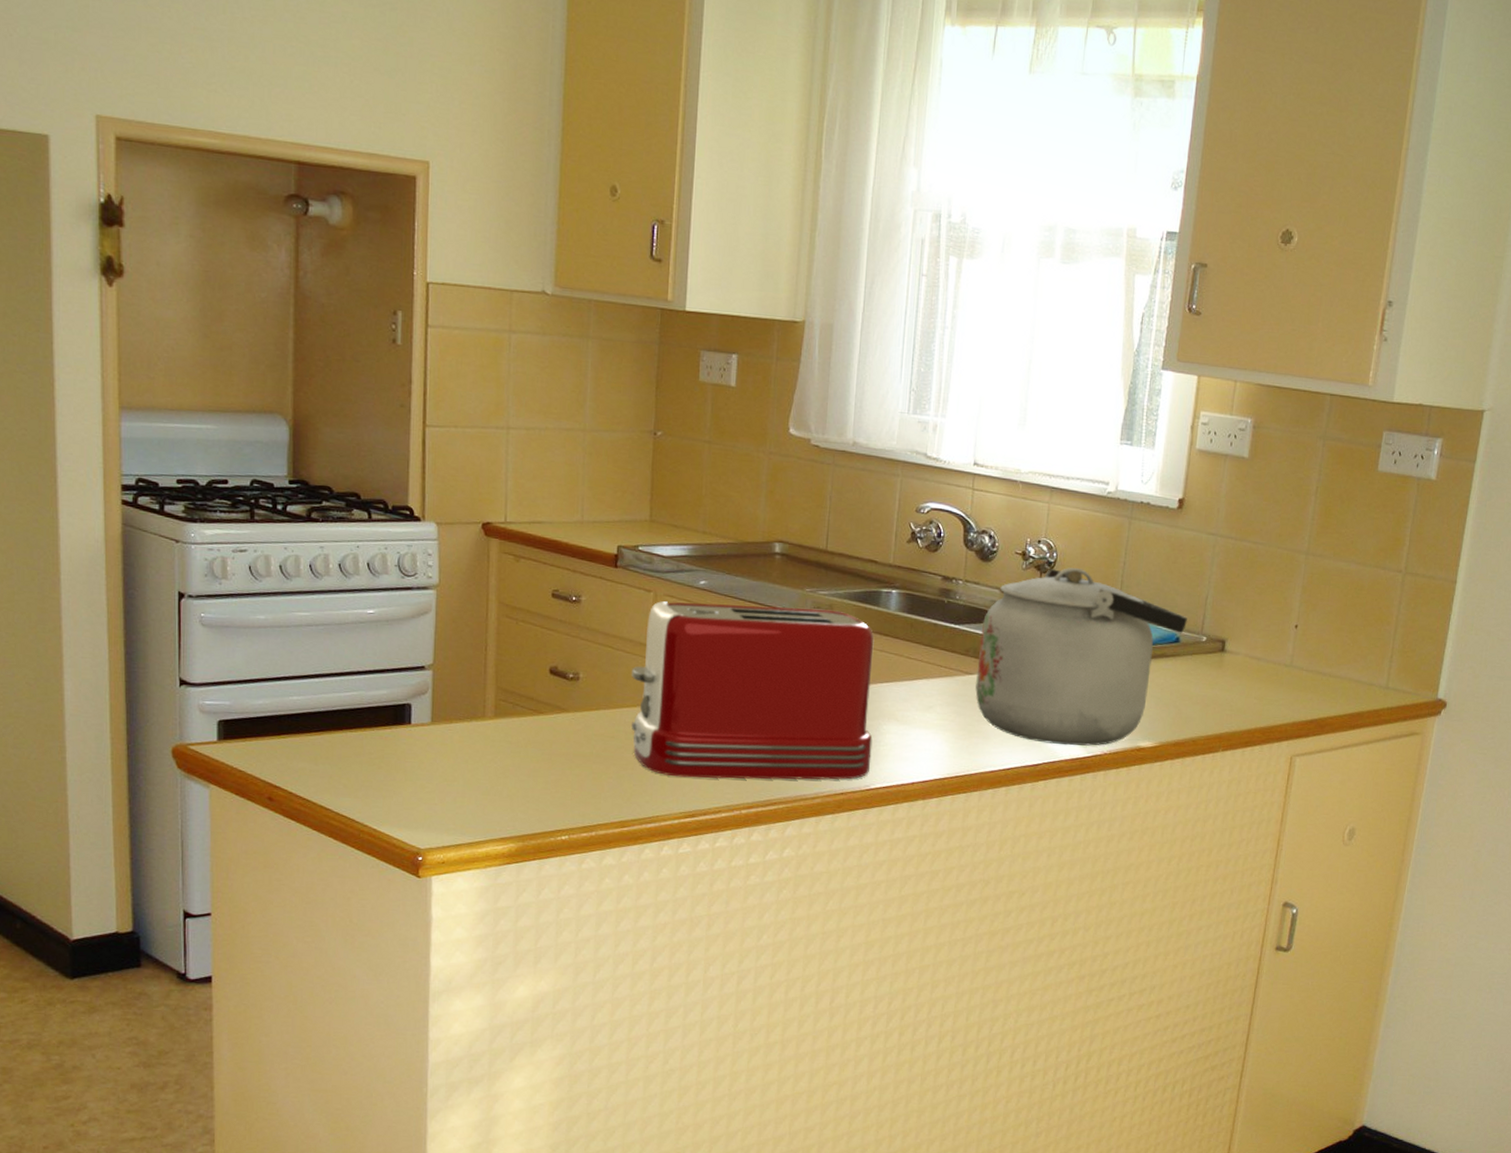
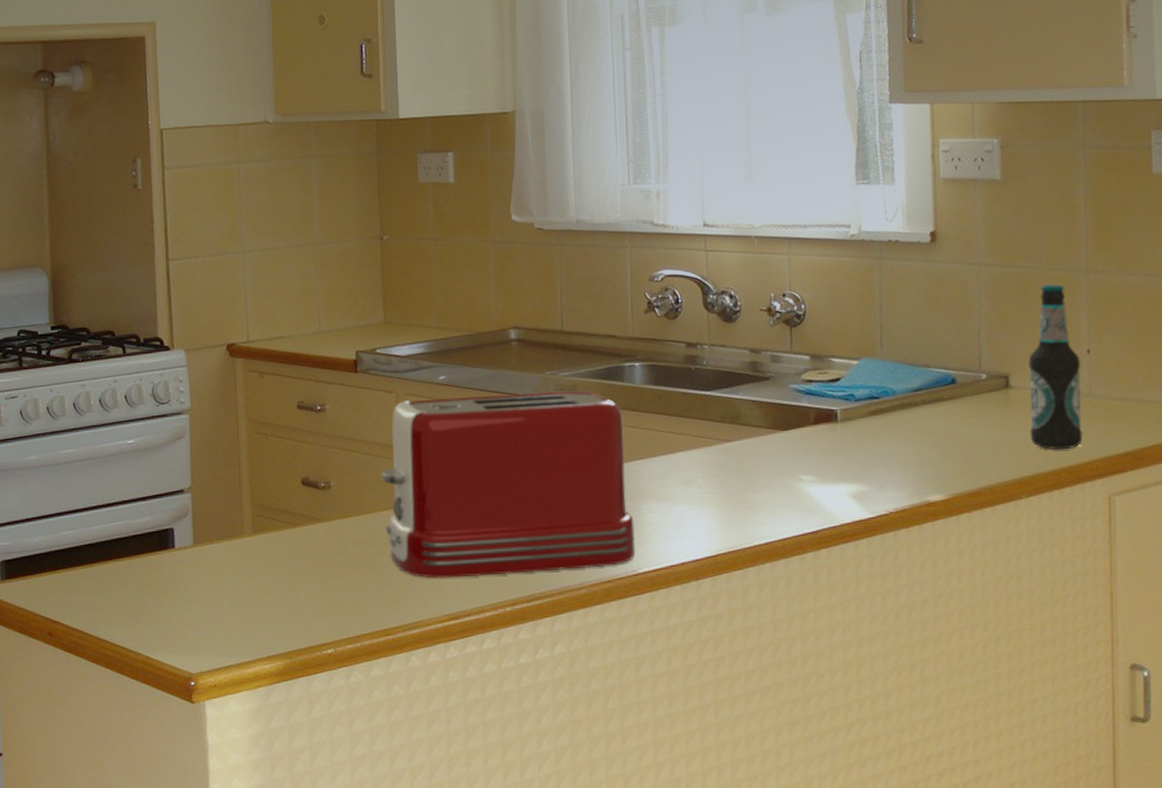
kettle: present [975,567,1187,746] -> none [735,317,961,508]
bottle: none [1234,561,1288,712] -> present [1028,284,1084,451]

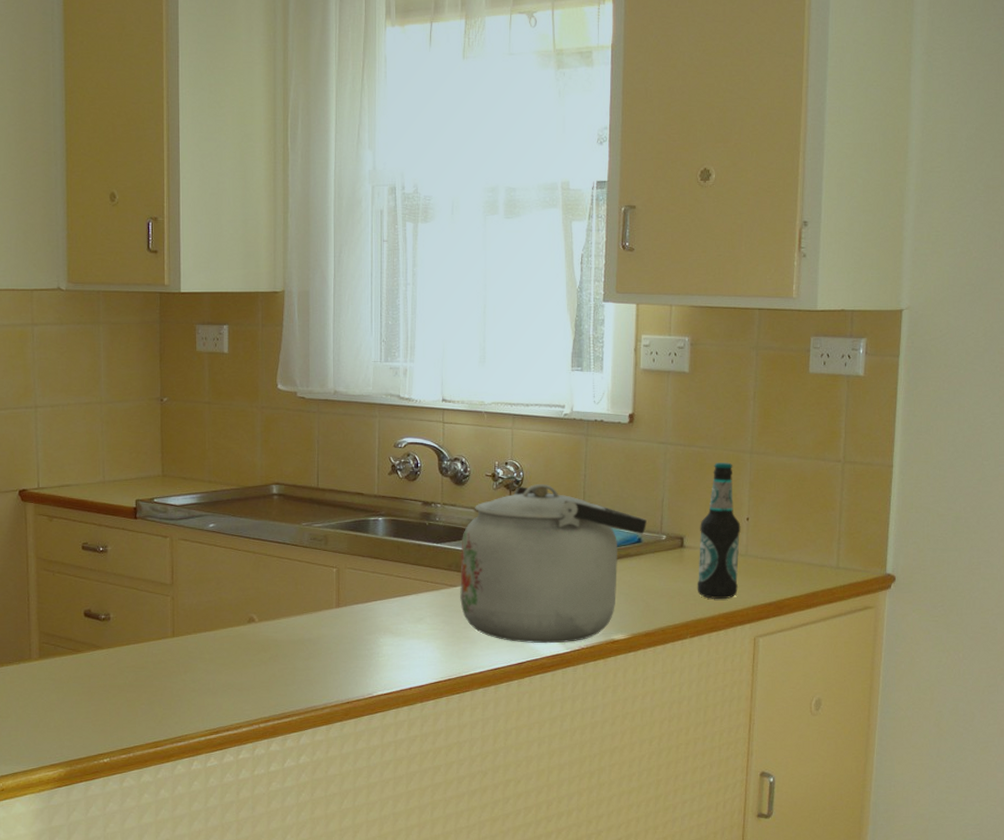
toaster: present [380,390,636,579] -> none [154,540,372,699]
kettle: none [735,317,961,508] -> present [460,483,647,644]

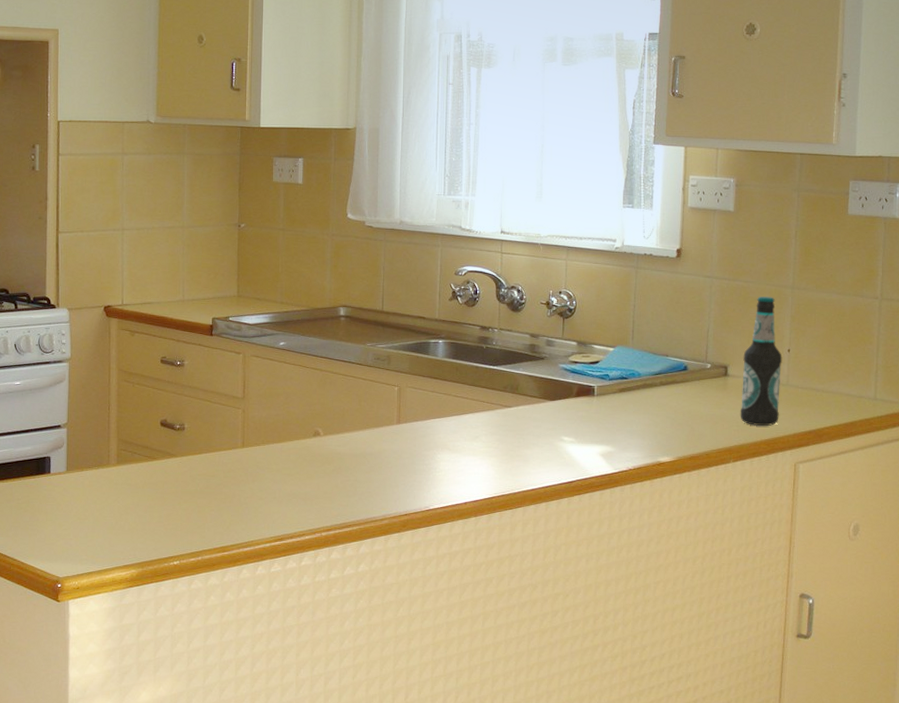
kettle: present [460,483,647,644] -> none [514,312,692,464]

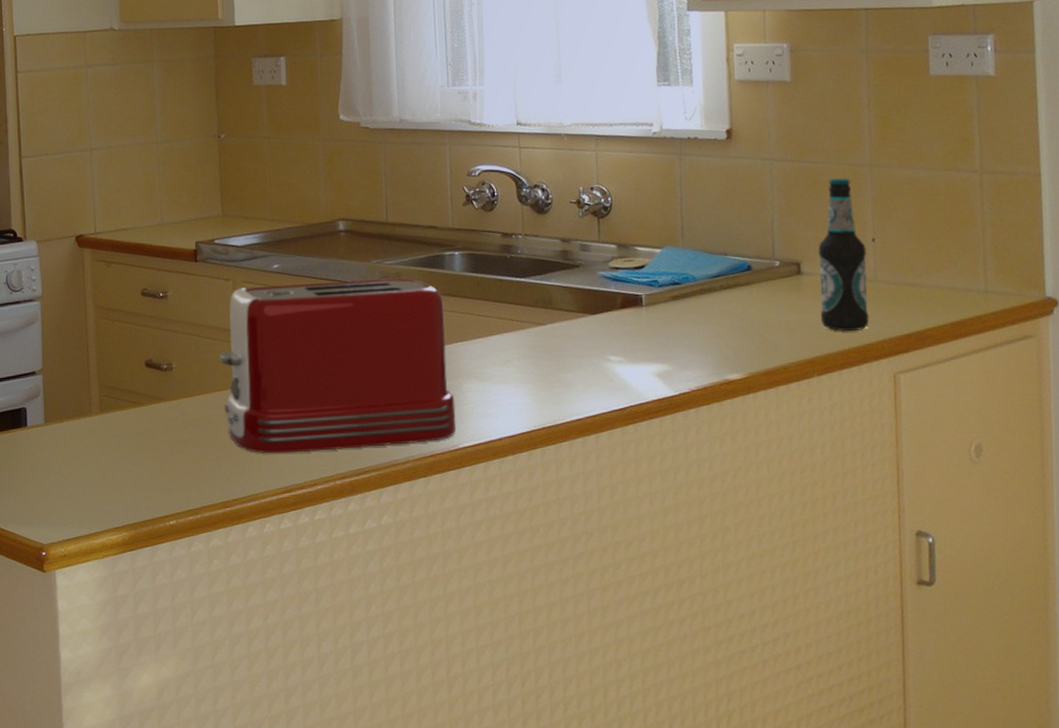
toaster: none [226,359,429,507] -> present [219,278,456,454]

